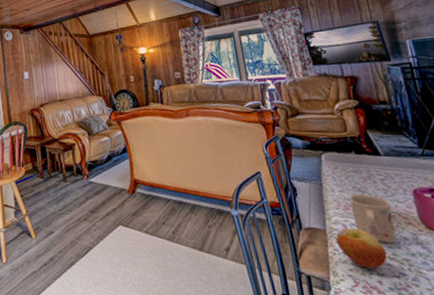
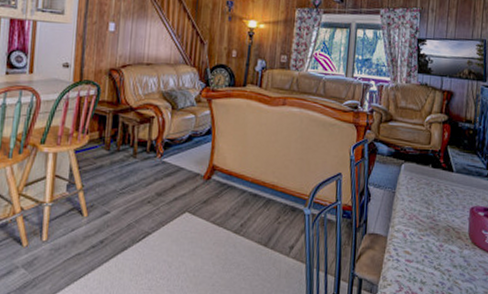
apple: present [335,228,387,269] -> none [393,237,434,276]
mug: present [349,194,397,243] -> none [414,206,448,254]

